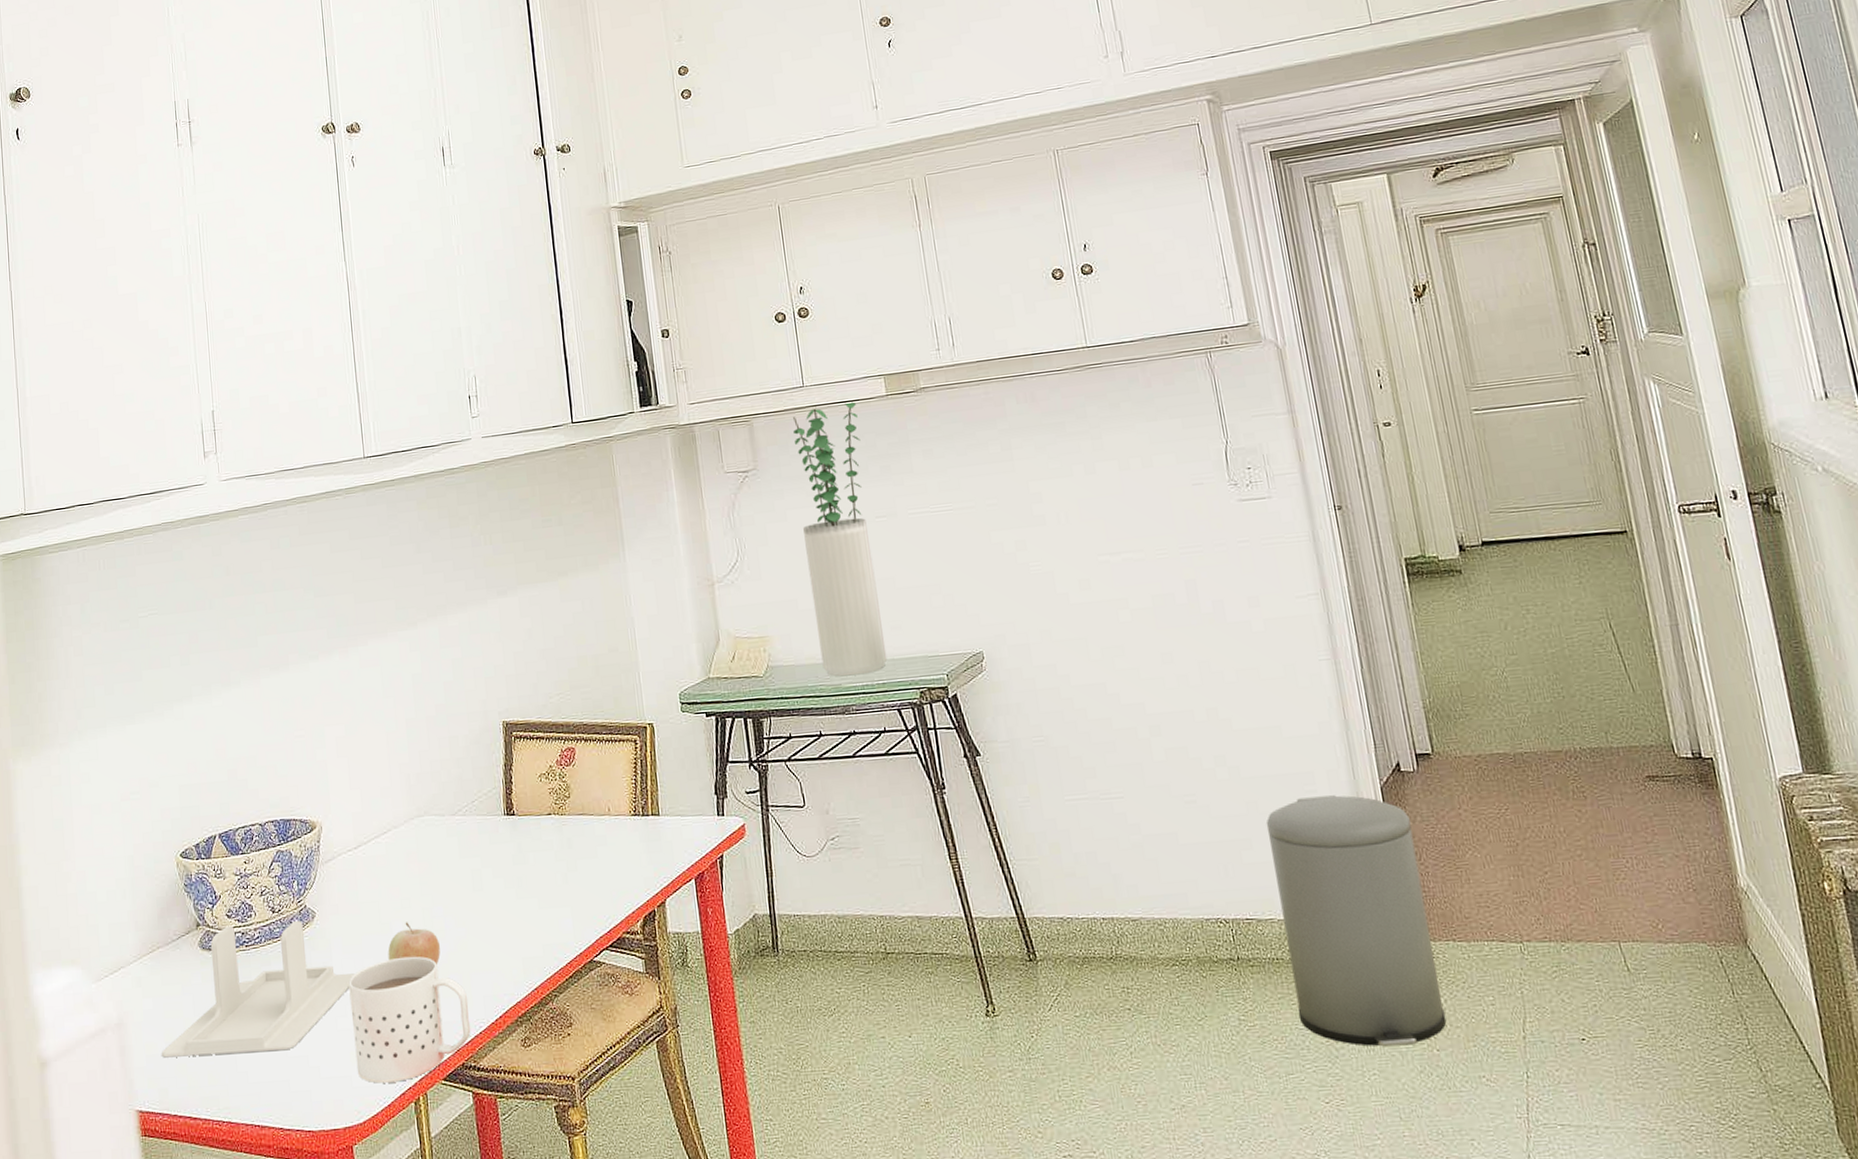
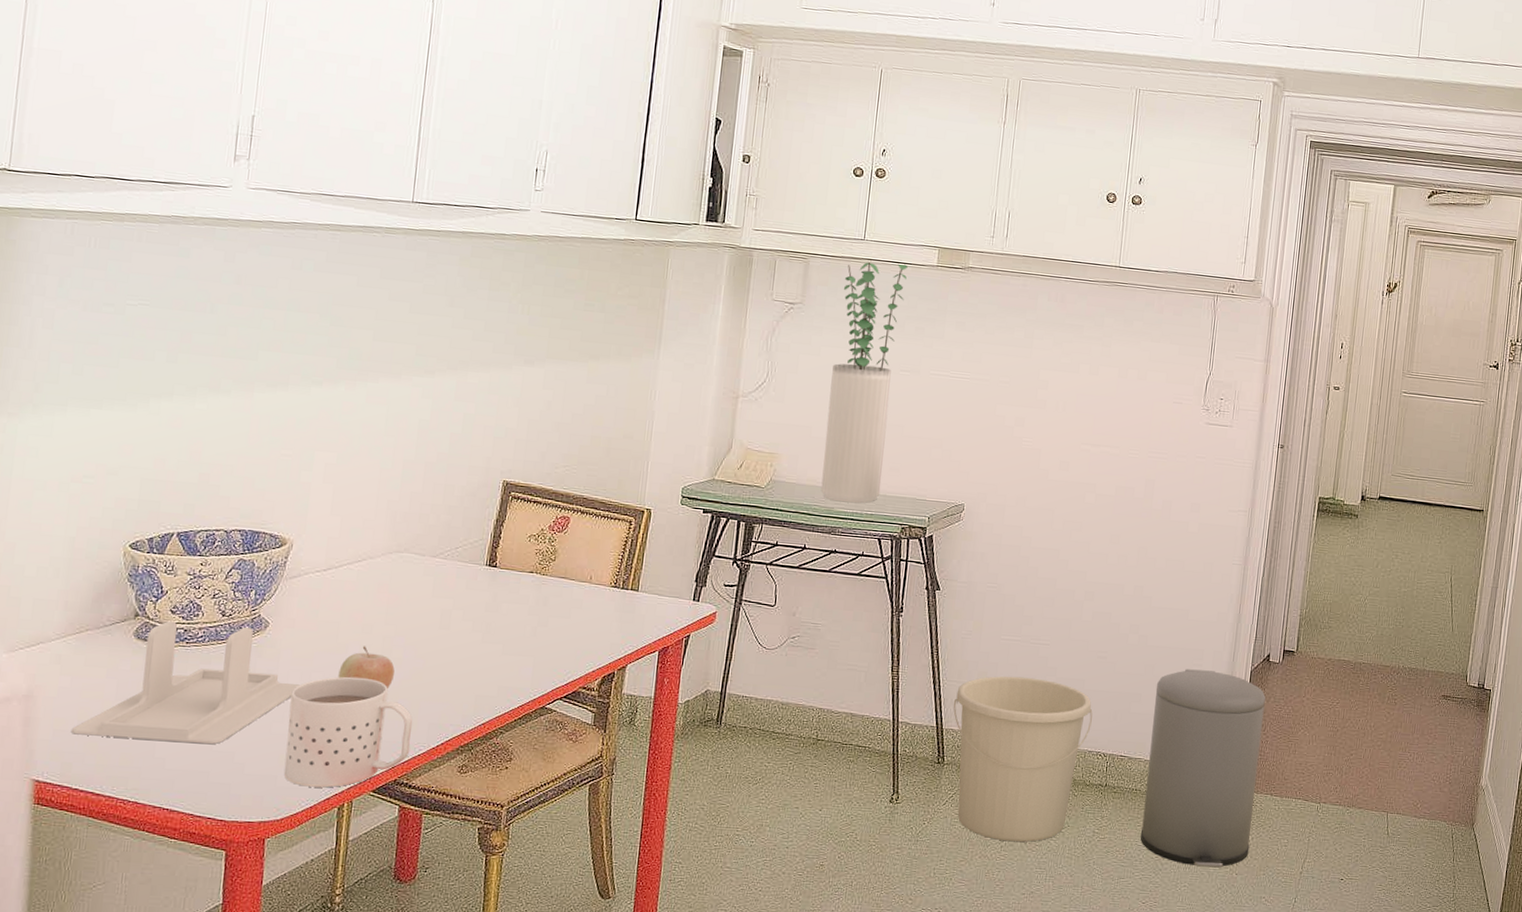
bucket: none [1029,840,1201,1046] -> present [953,676,1093,843]

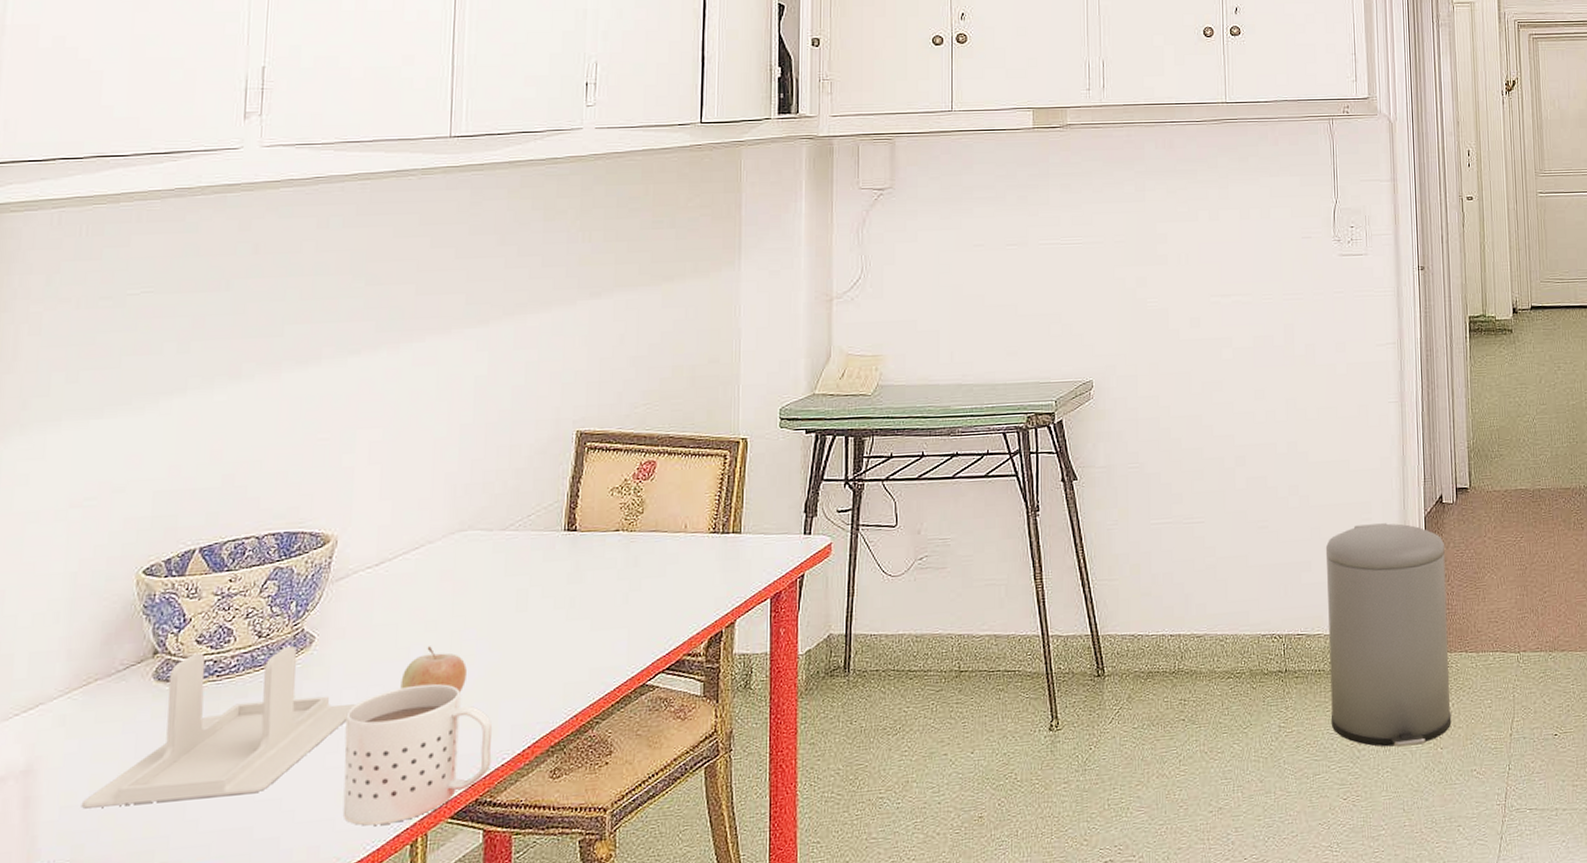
vase: present [821,260,908,504] -> none [933,131,1002,399]
bucket: present [953,676,1093,843] -> none [1107,562,1261,754]

